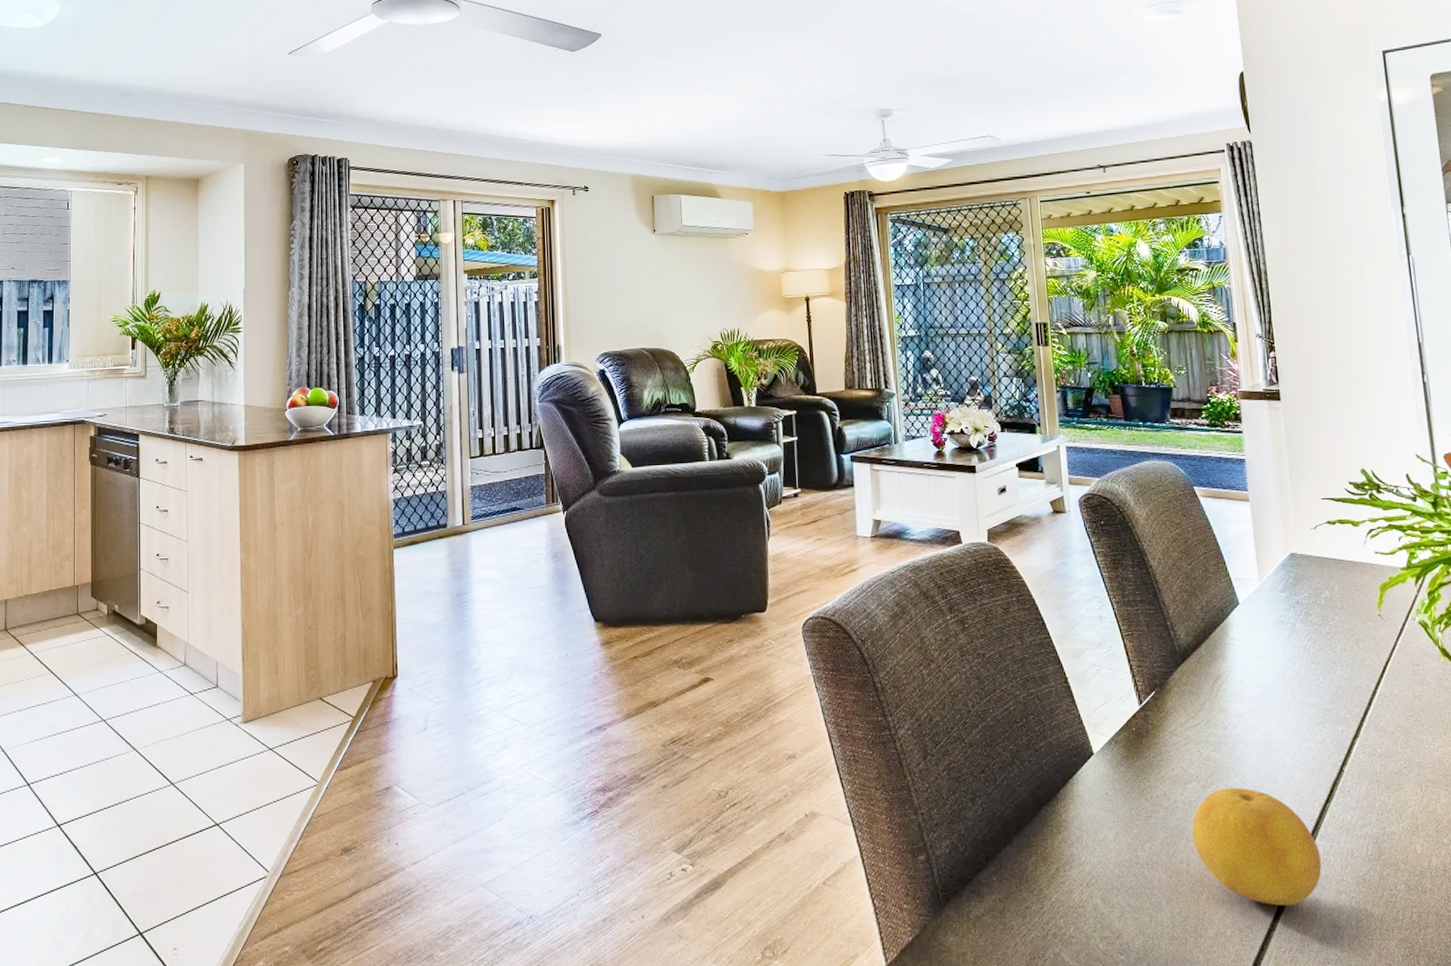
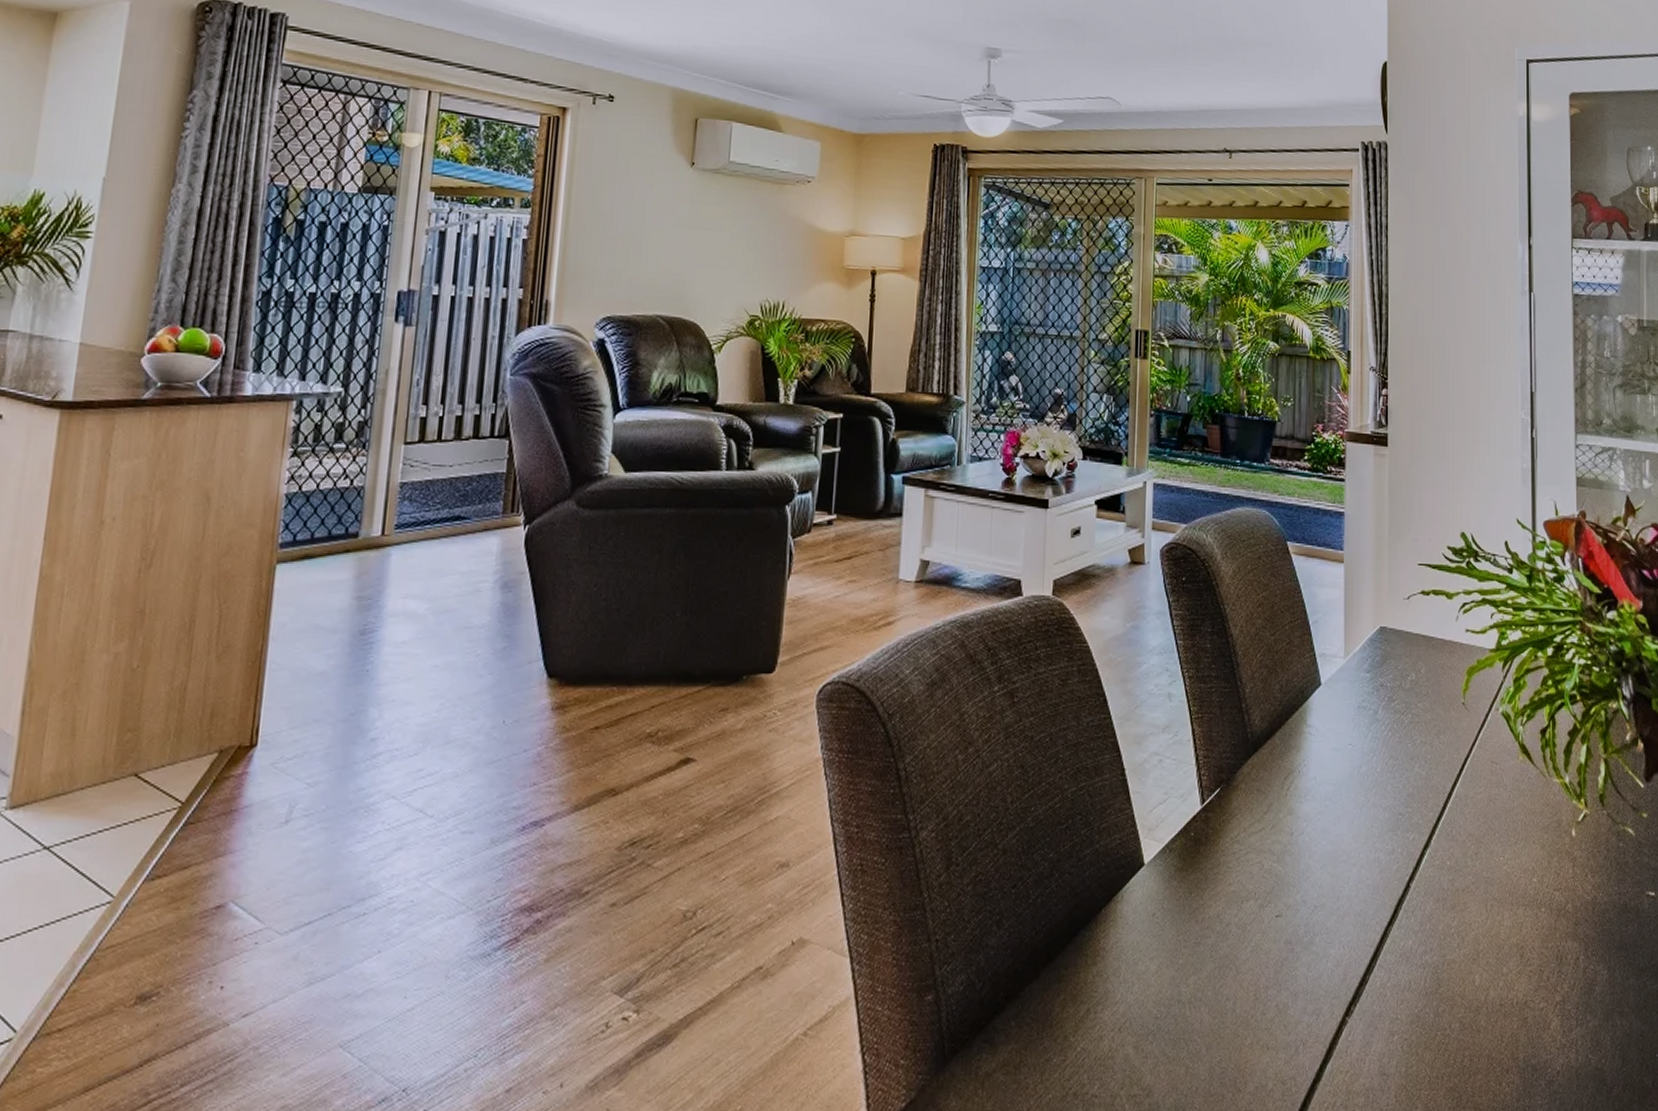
fruit: present [1192,788,1322,906] -> none [1243,907,1376,1051]

